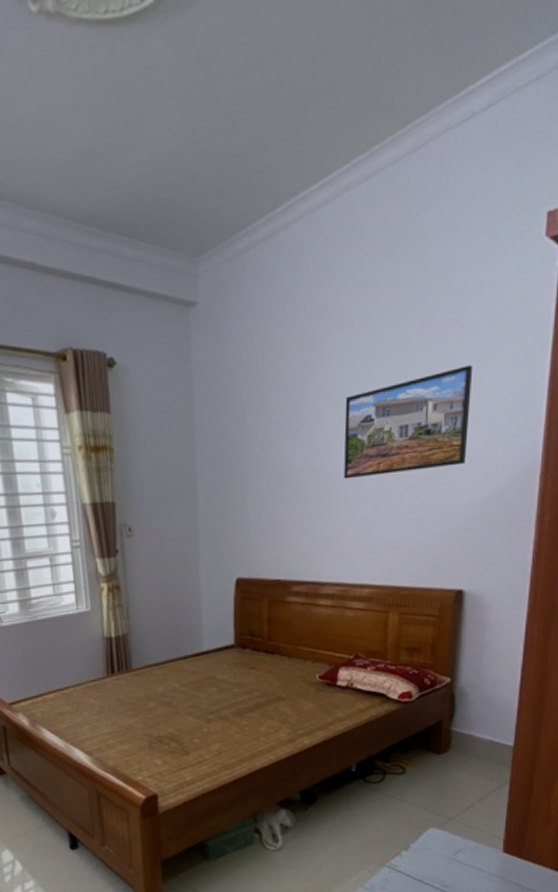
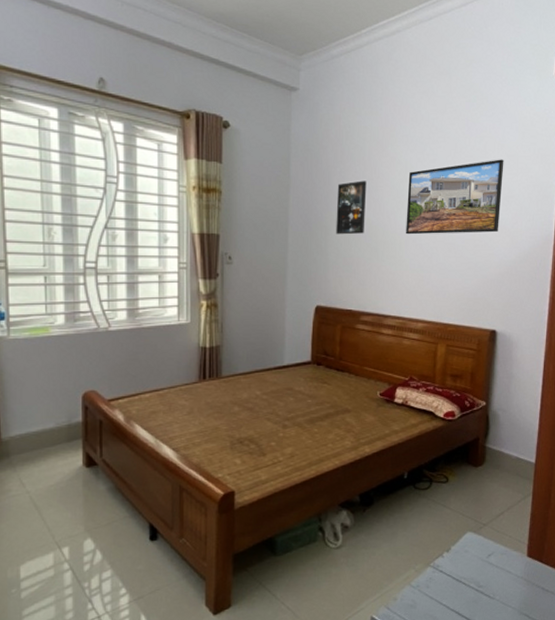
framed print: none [254,415,292,488] -> present [336,180,367,235]

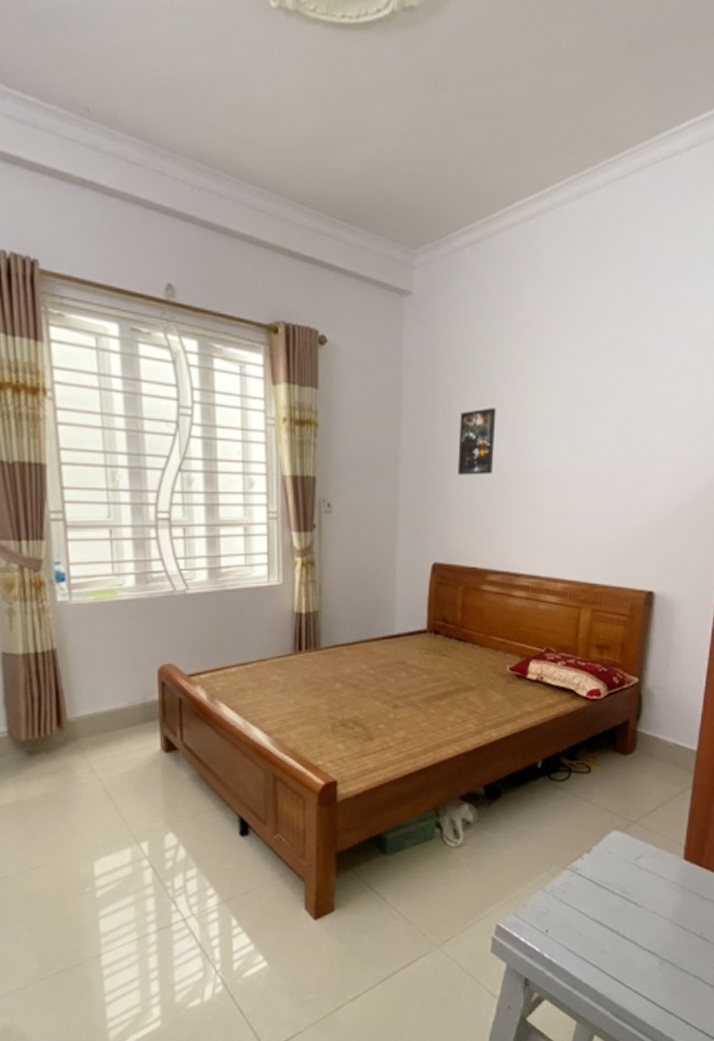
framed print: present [406,159,504,235] -> none [544,377,670,475]

